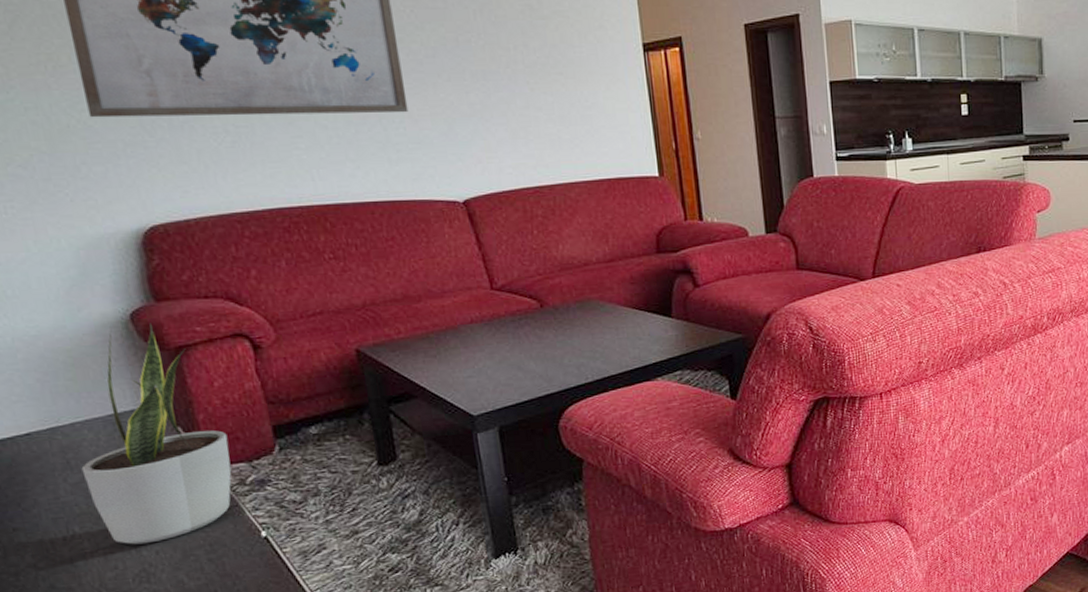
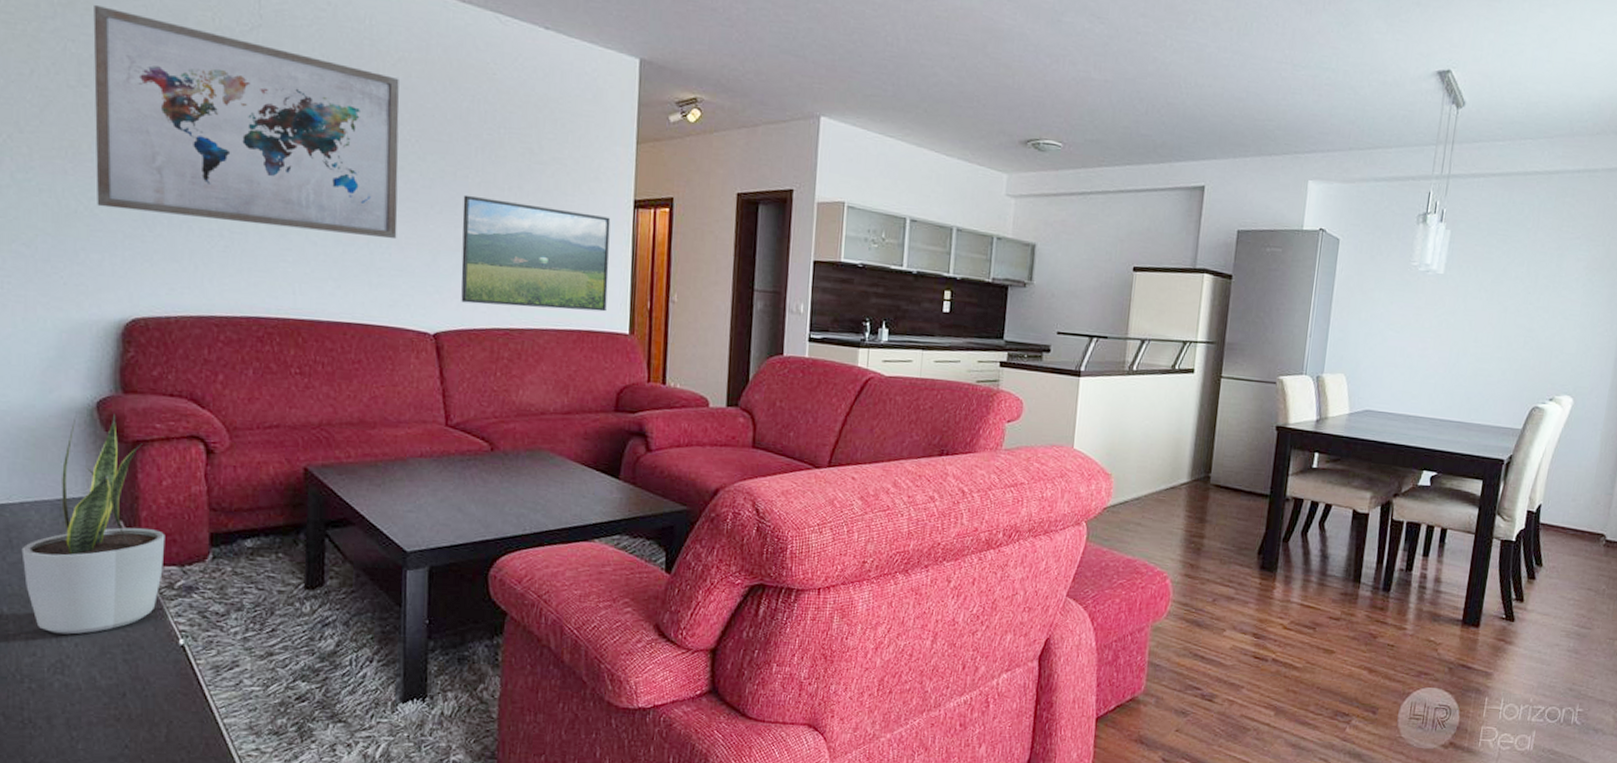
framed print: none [469,59,632,167] -> present [461,194,611,312]

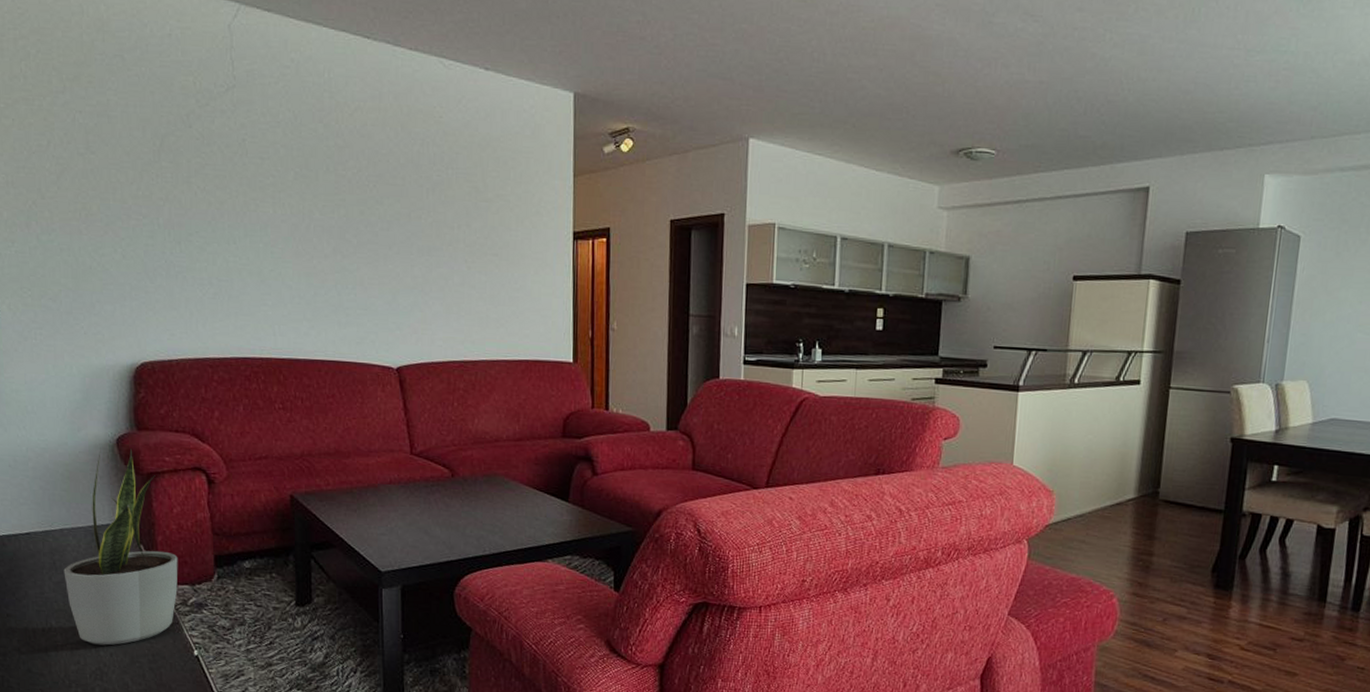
wall art: present [93,4,400,240] -> none [95,77,361,281]
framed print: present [461,194,611,312] -> none [417,235,552,342]

